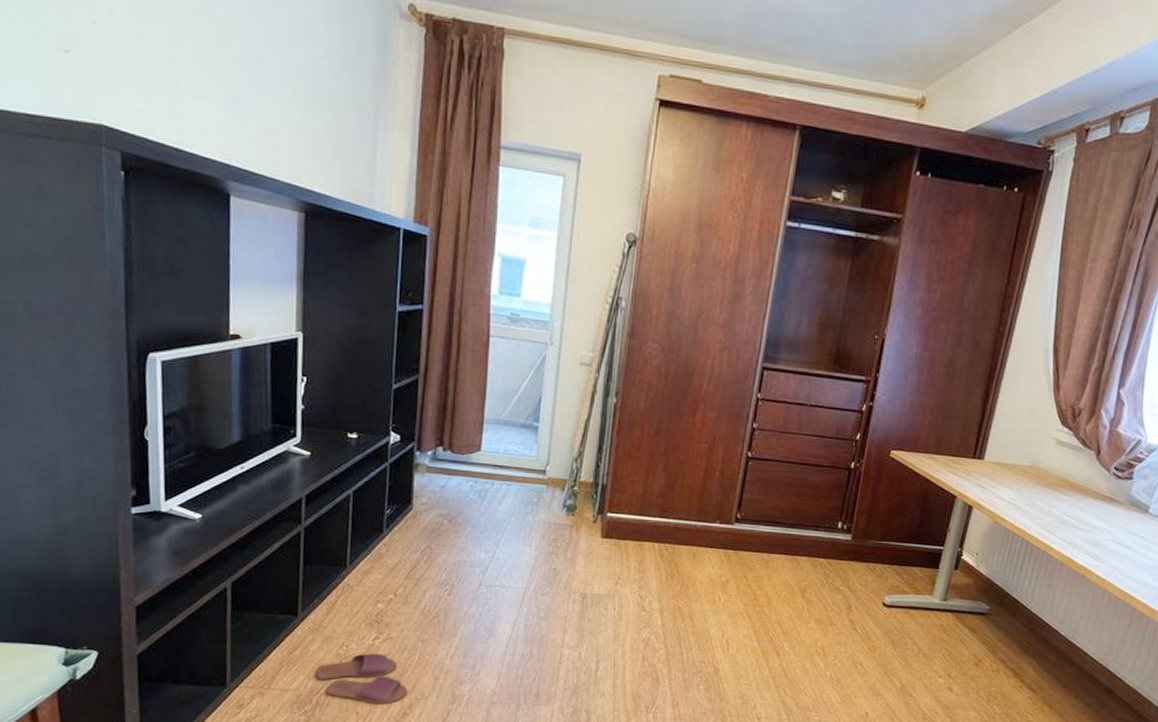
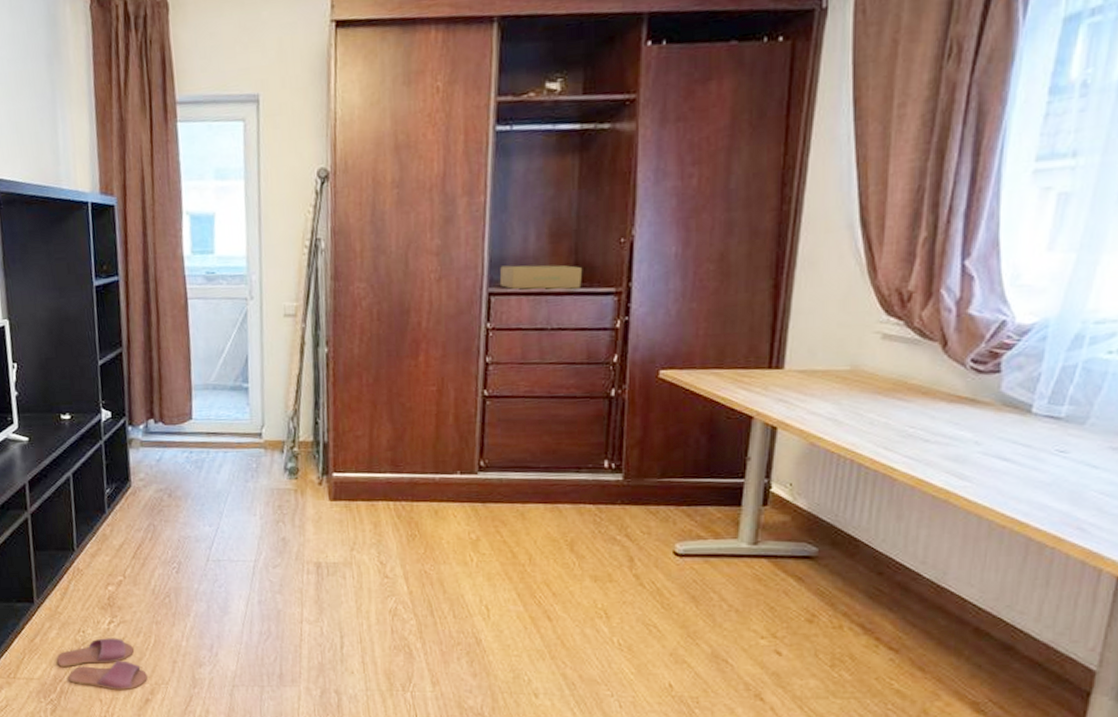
box: none [772,345,842,373] -> present [499,265,583,290]

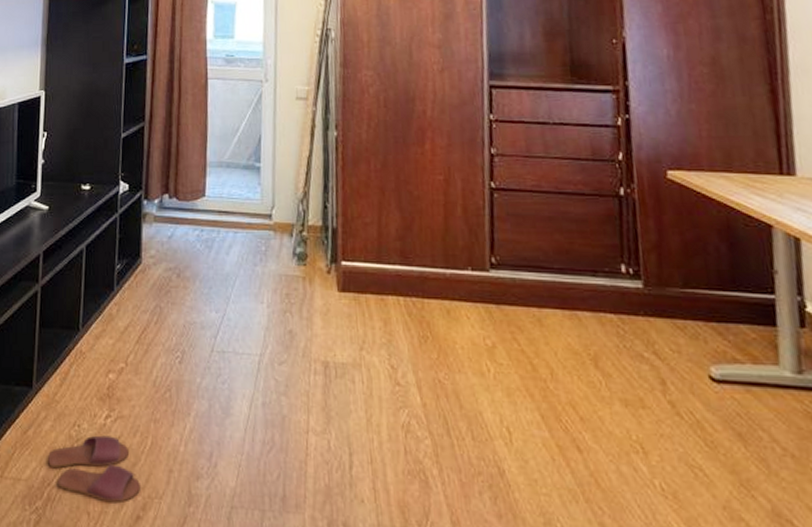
box: present [499,265,583,290] -> none [499,60,580,86]

